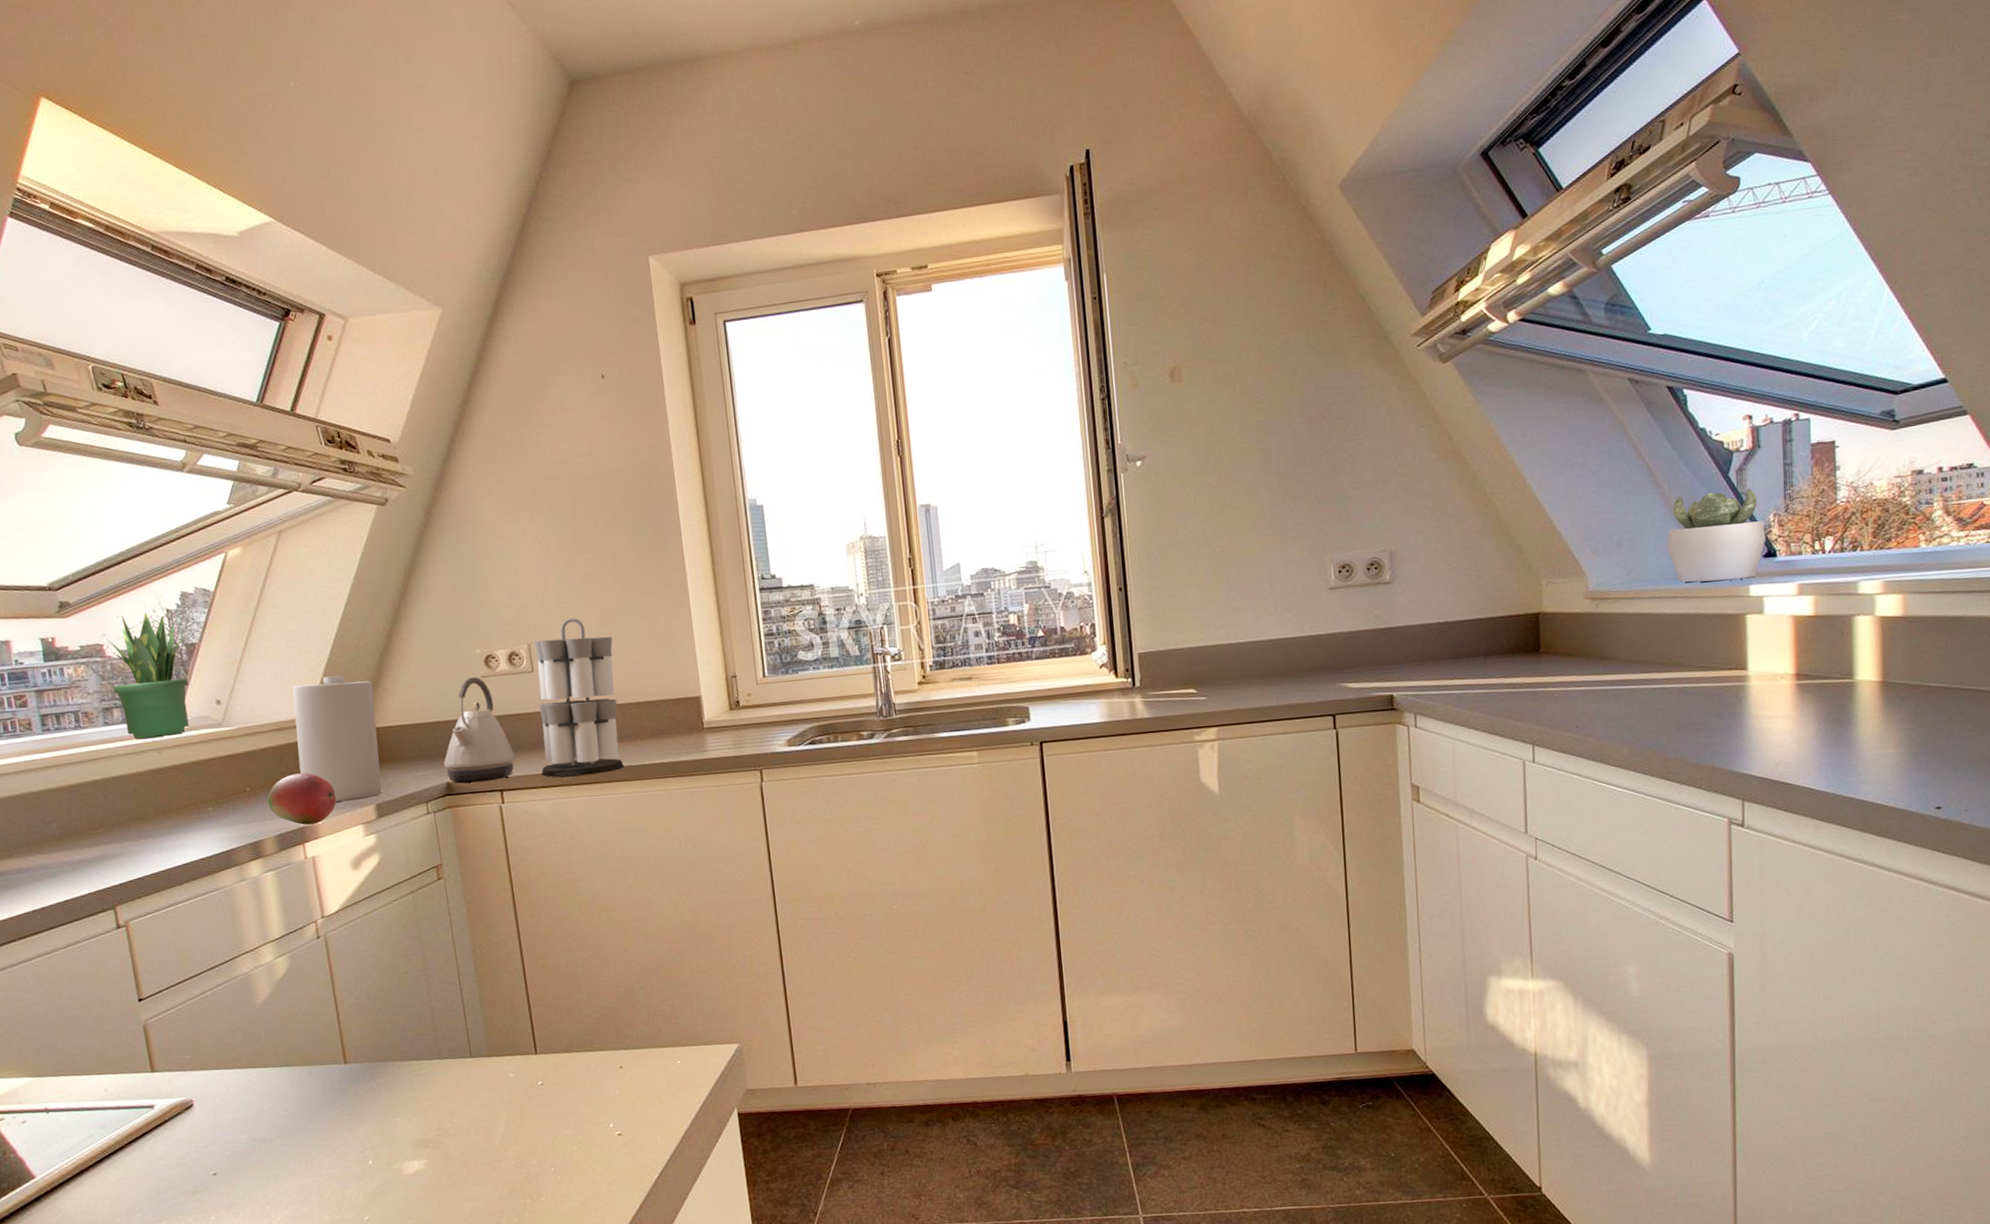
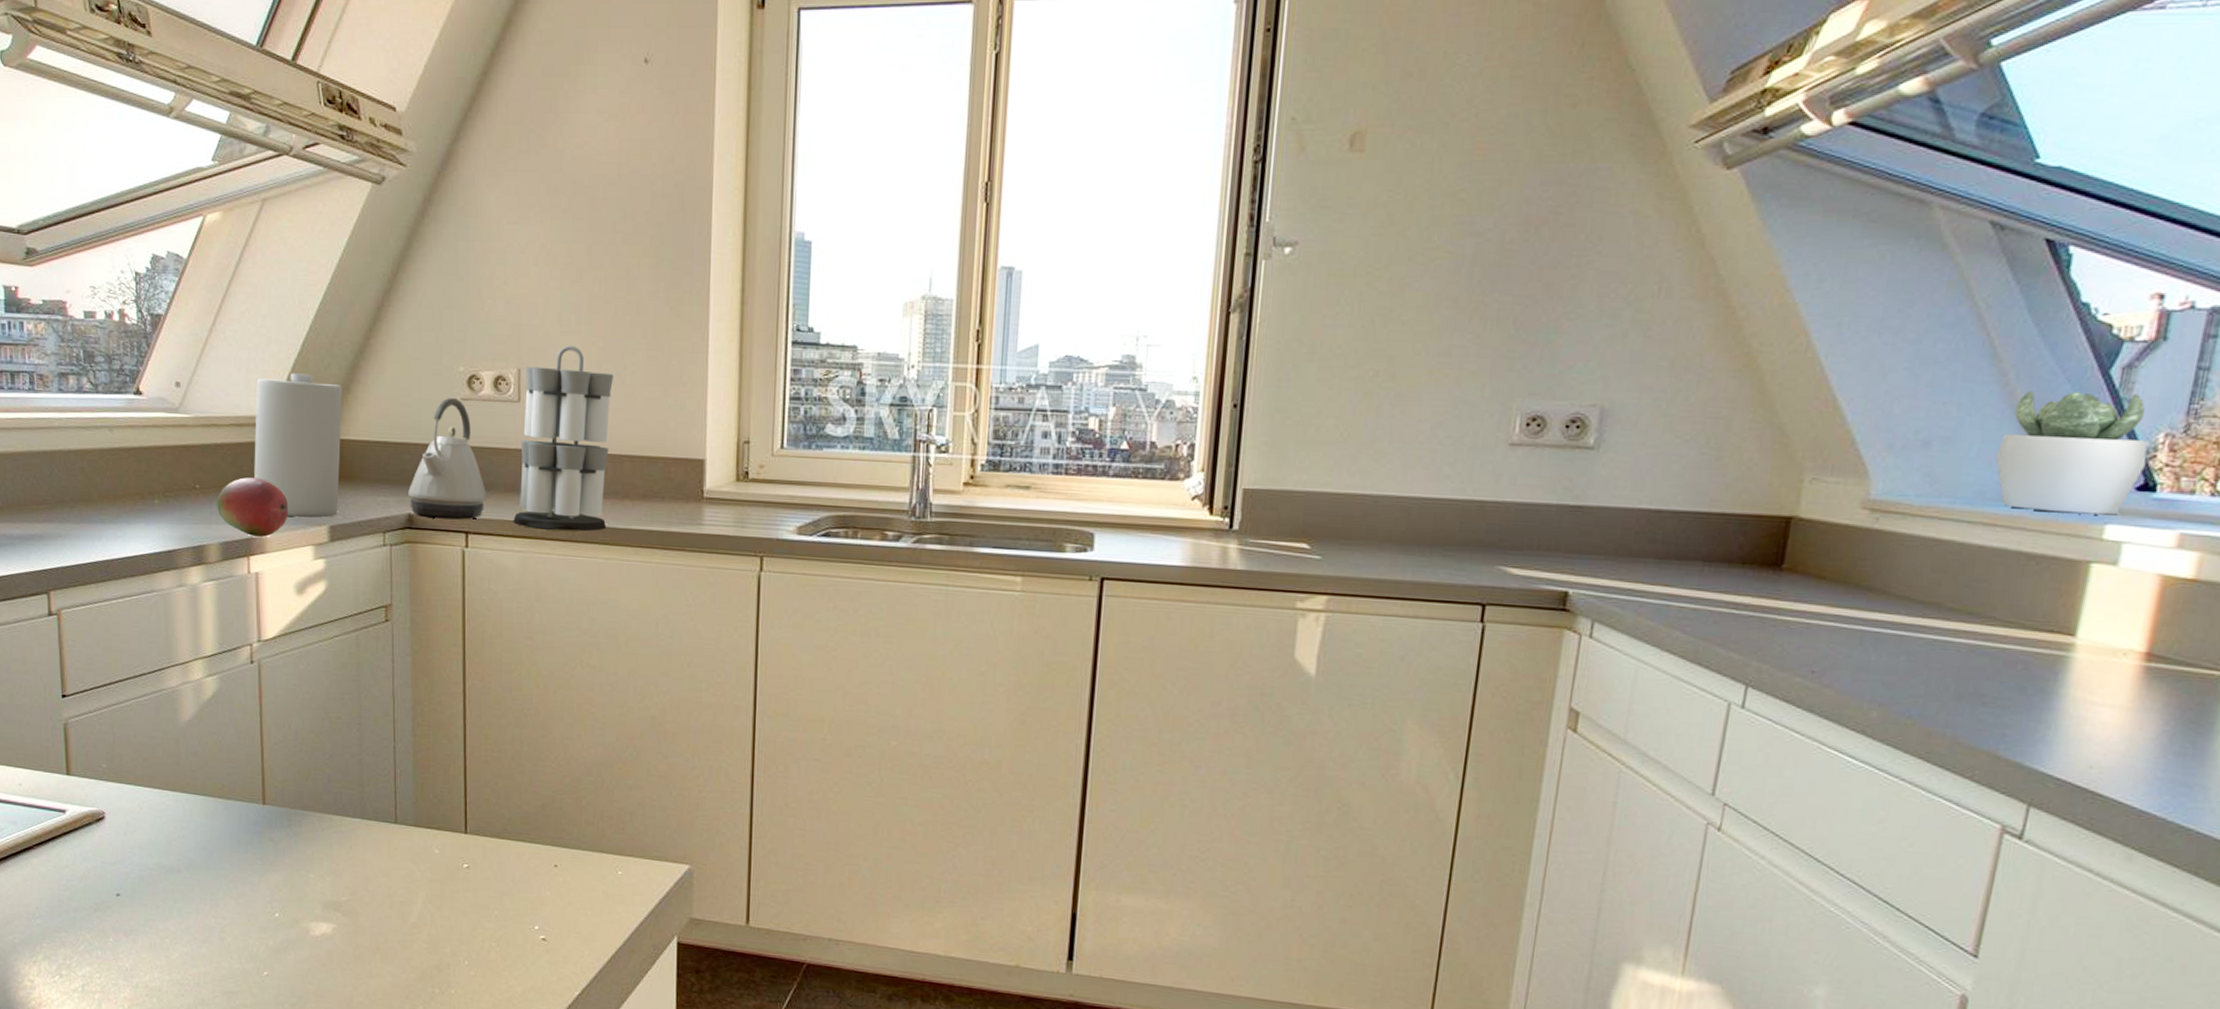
planter: present [106,612,189,739] -> none [70,271,150,414]

